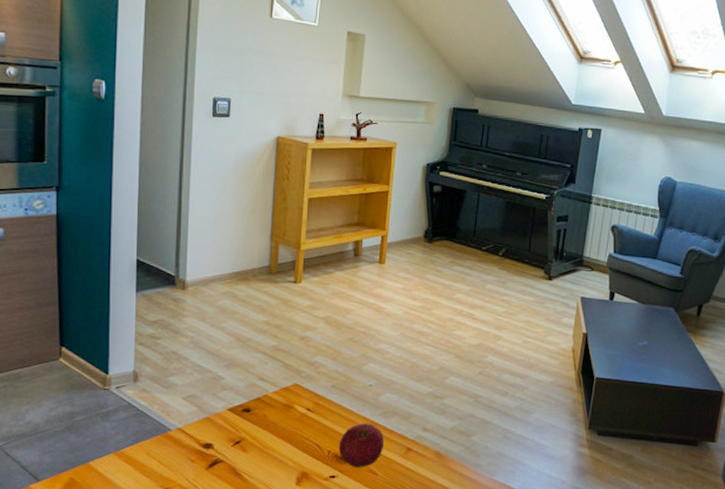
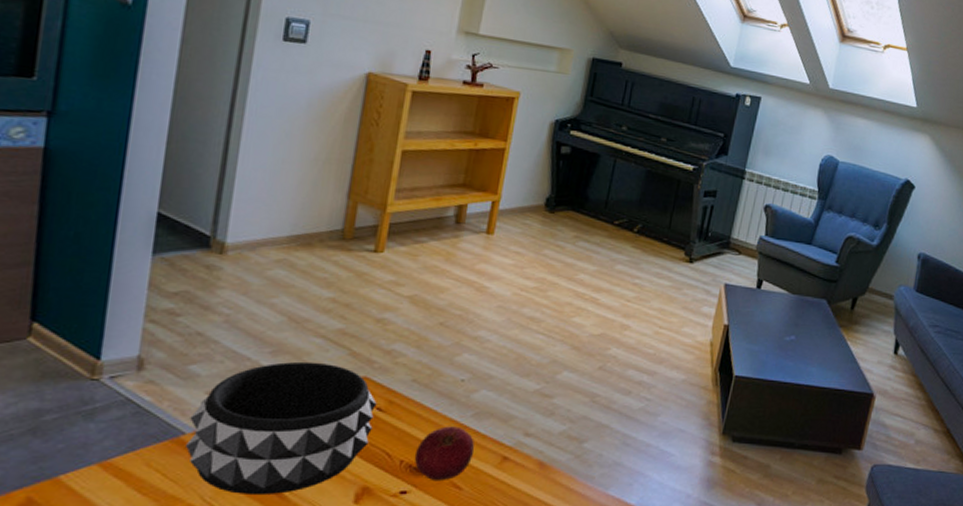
decorative bowl: none [173,372,307,478] -> present [186,361,377,496]

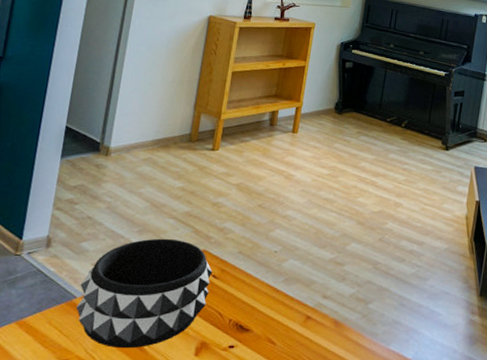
fruit: present [414,426,475,481] -> none [239,290,285,337]

